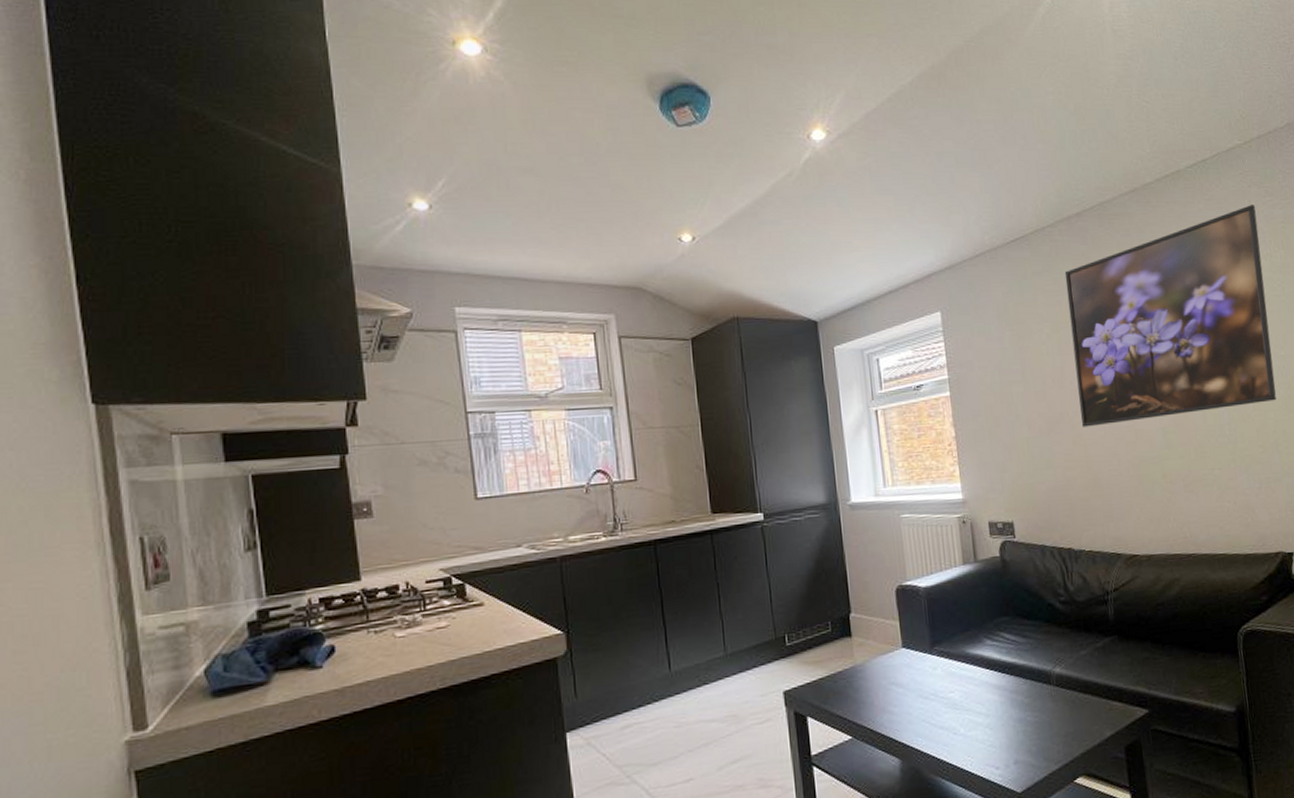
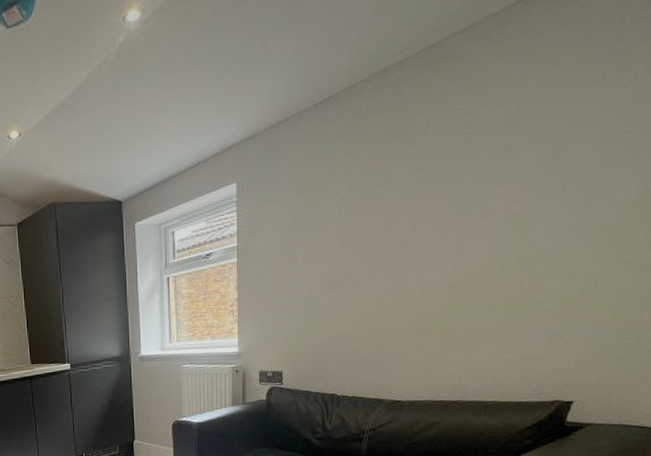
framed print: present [1064,205,1277,427] -> none [364,22,630,286]

